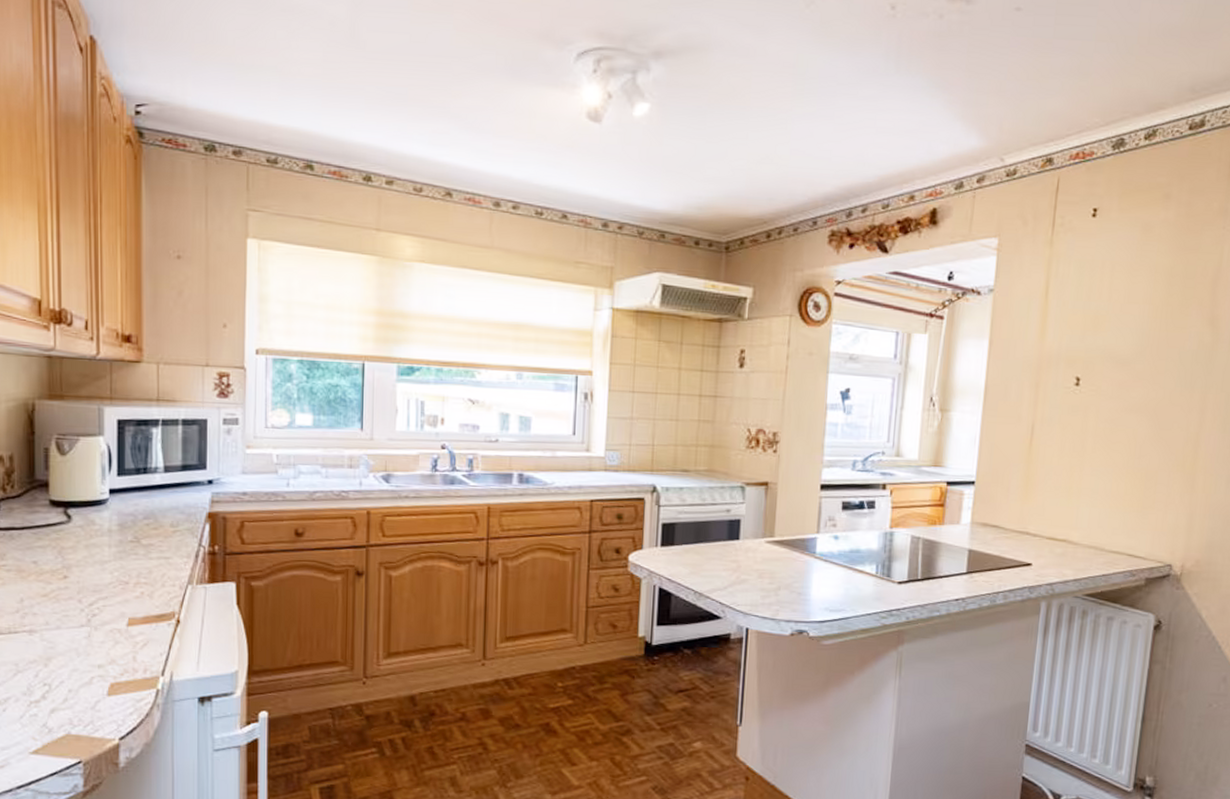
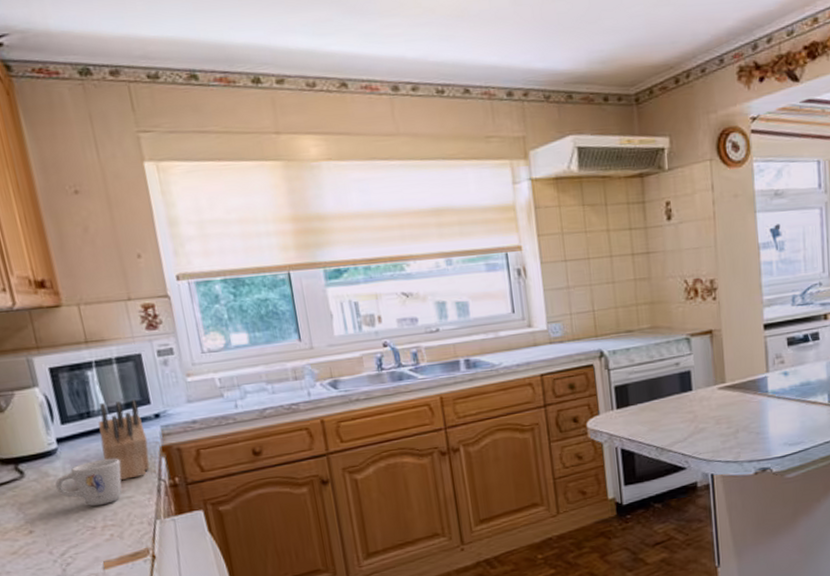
mug: none [98,516,166,562] -> present [54,458,122,506]
knife block: none [150,461,196,541] -> present [98,399,150,481]

